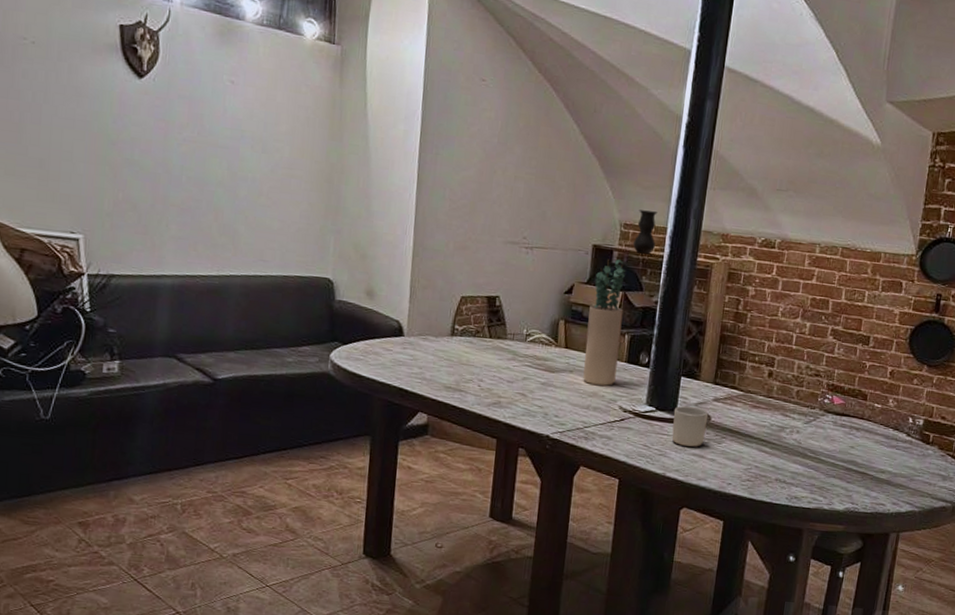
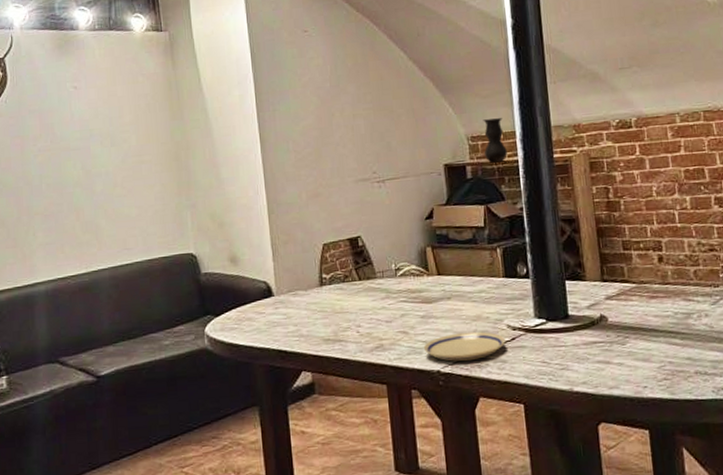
plate: none [538,404,615,432] -> present [423,331,505,362]
vase: present [583,253,626,386] -> none [453,167,497,308]
mug: present [672,405,709,448] -> none [565,309,606,356]

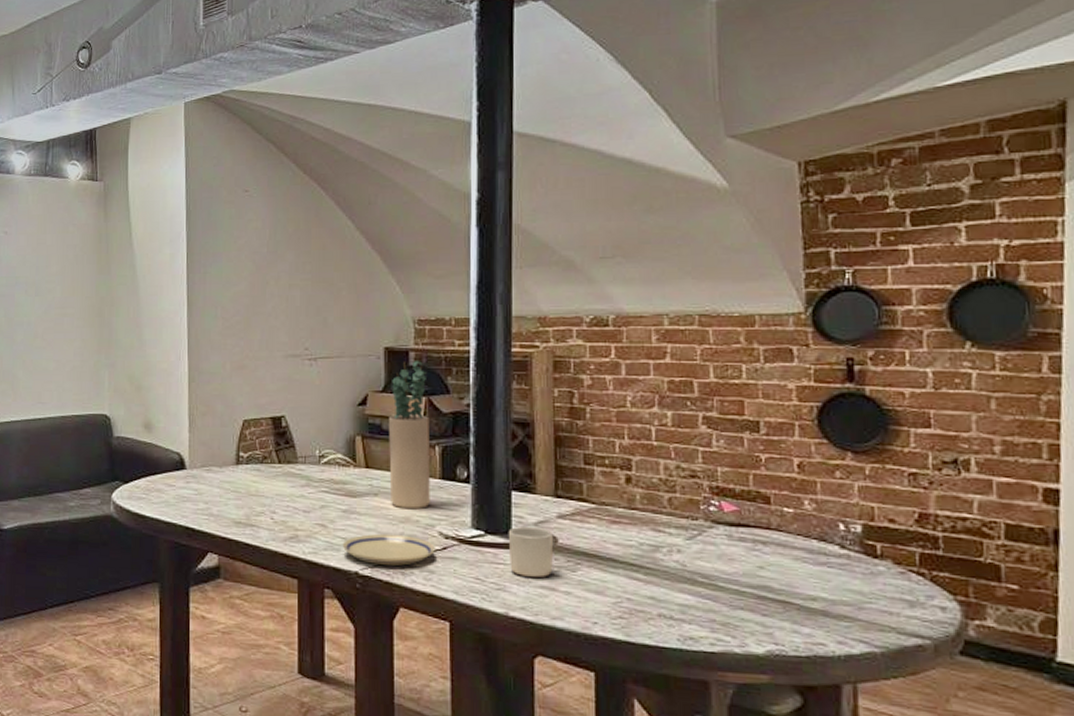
vase: none [453,167,497,308] -> present [389,354,430,510]
vase: present [483,118,507,164] -> none [432,302,458,352]
mug: none [565,309,606,356] -> present [508,526,554,579]

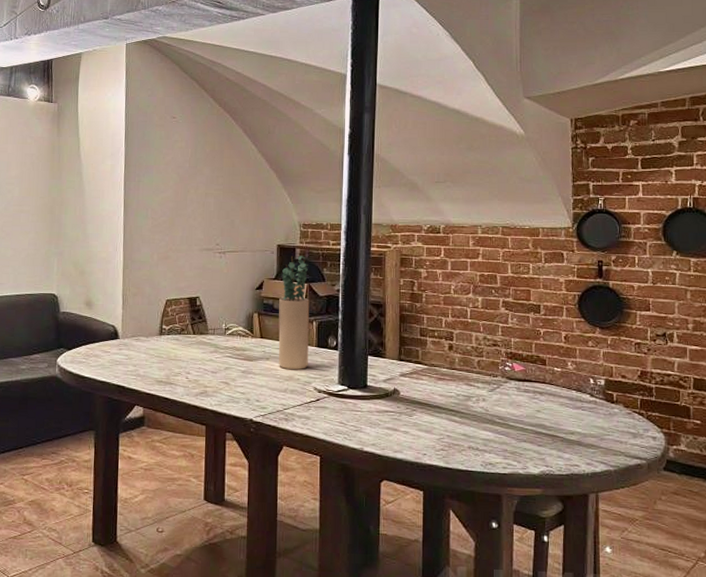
plate: present [342,533,435,566] -> none [241,389,311,414]
mug: present [508,526,554,579] -> none [364,382,397,422]

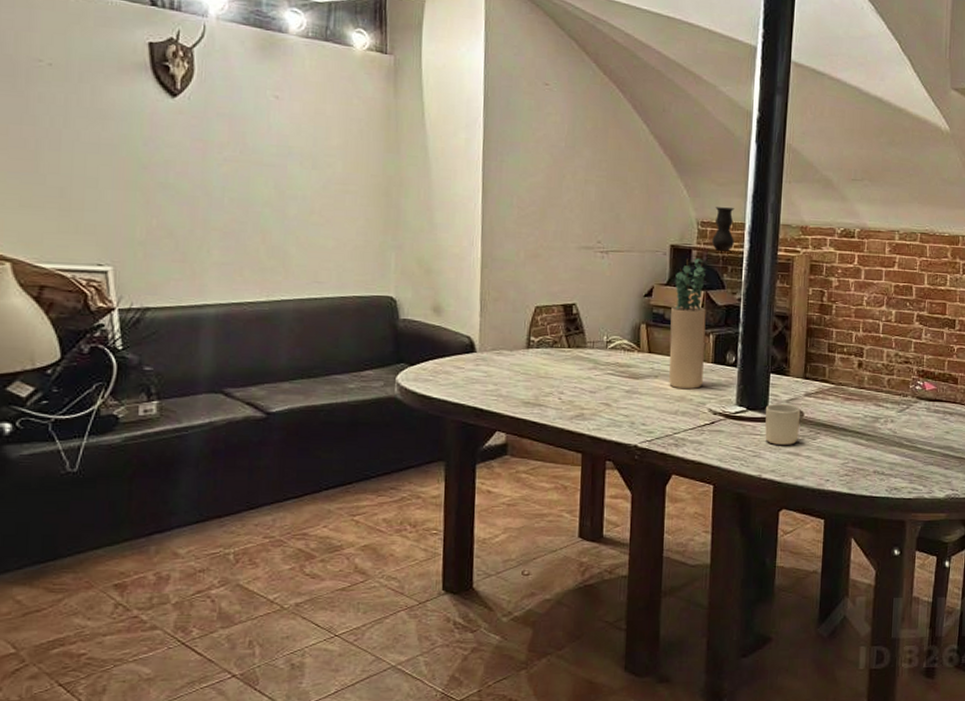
vase: none [313,211,332,250] -> present [712,207,734,253]
mug: none [364,382,397,422] -> present [765,403,801,446]

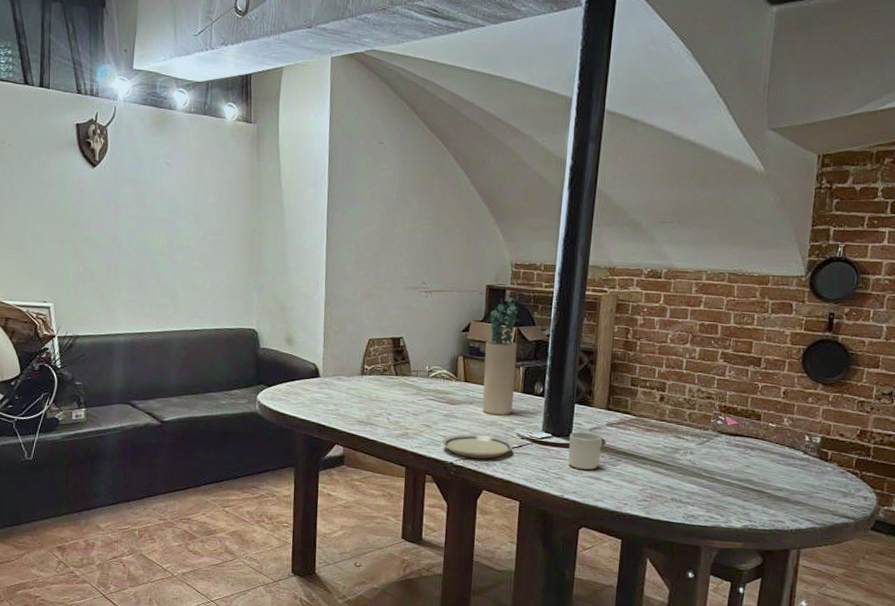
plate: none [624,411,705,438] -> present [442,433,513,459]
vase: present [712,207,734,253] -> none [524,250,546,292]

